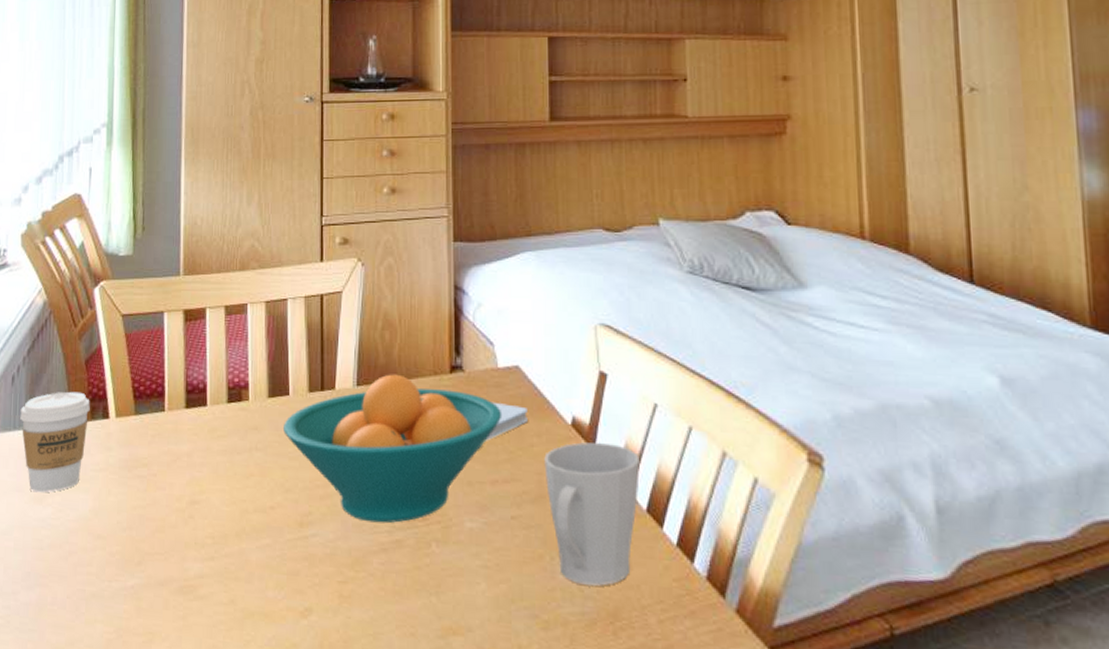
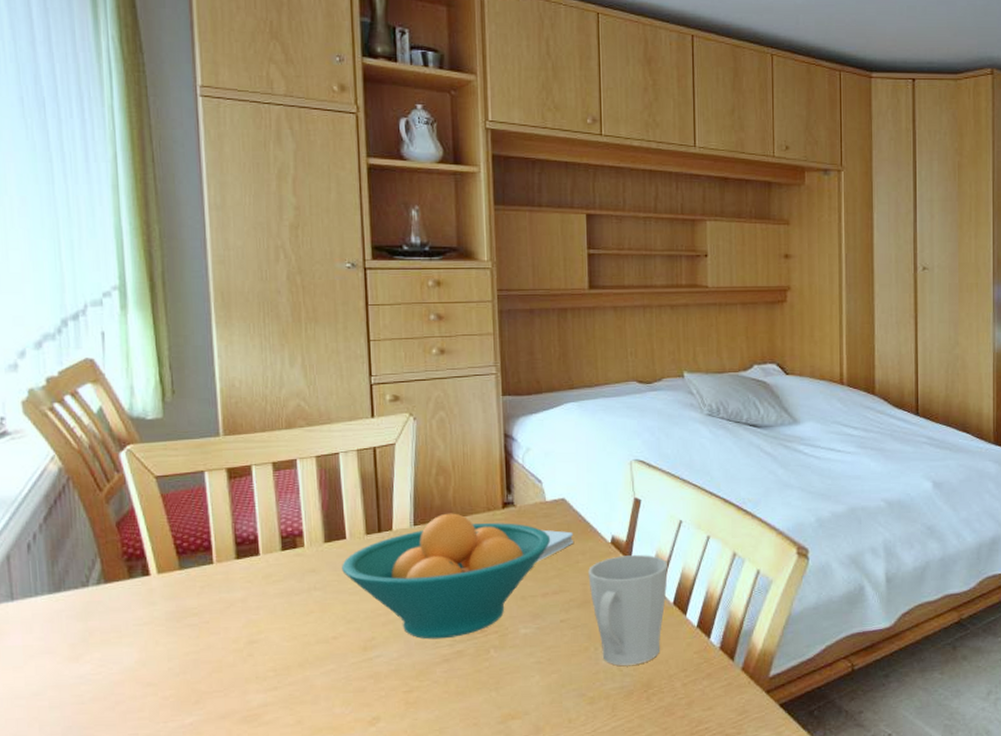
coffee cup: present [20,391,90,493] -> none [42,553,127,652]

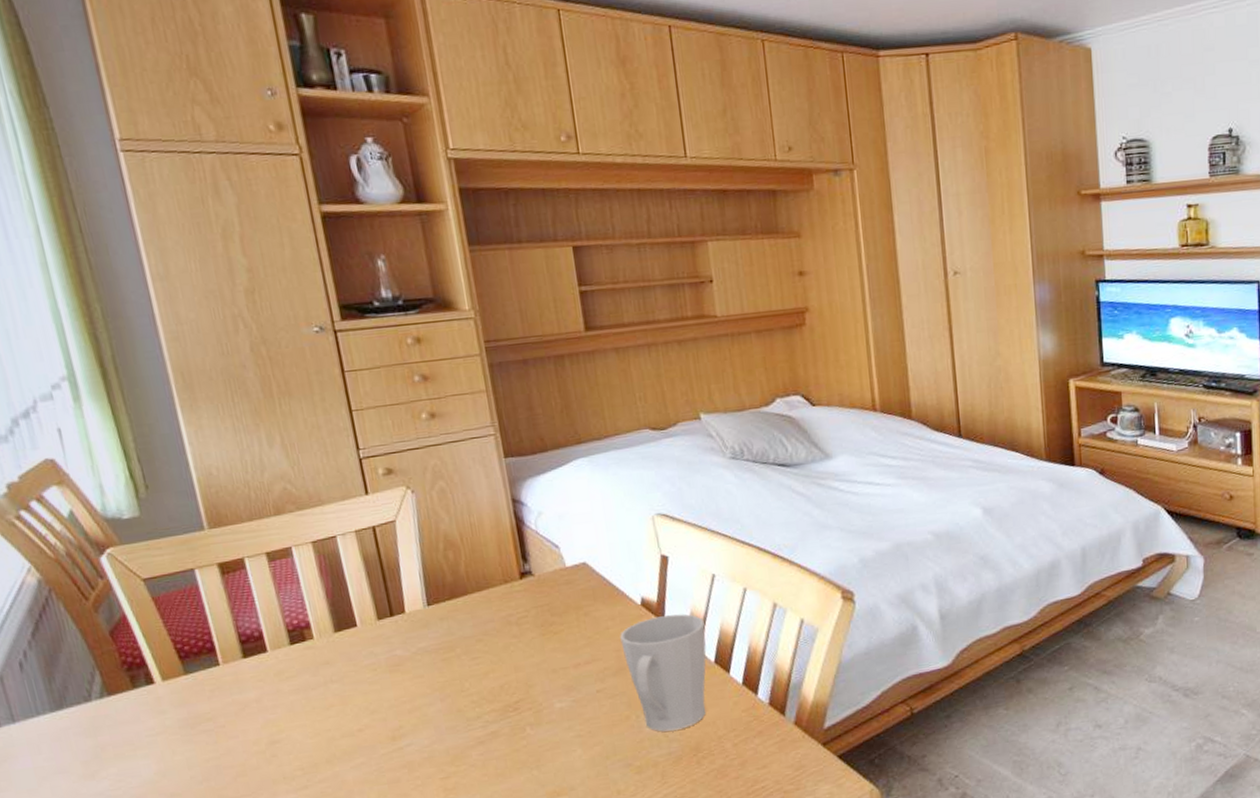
fruit bowl: present [342,513,551,639] -> none [356,588,576,723]
notepad: present [536,530,573,562] -> none [563,597,601,633]

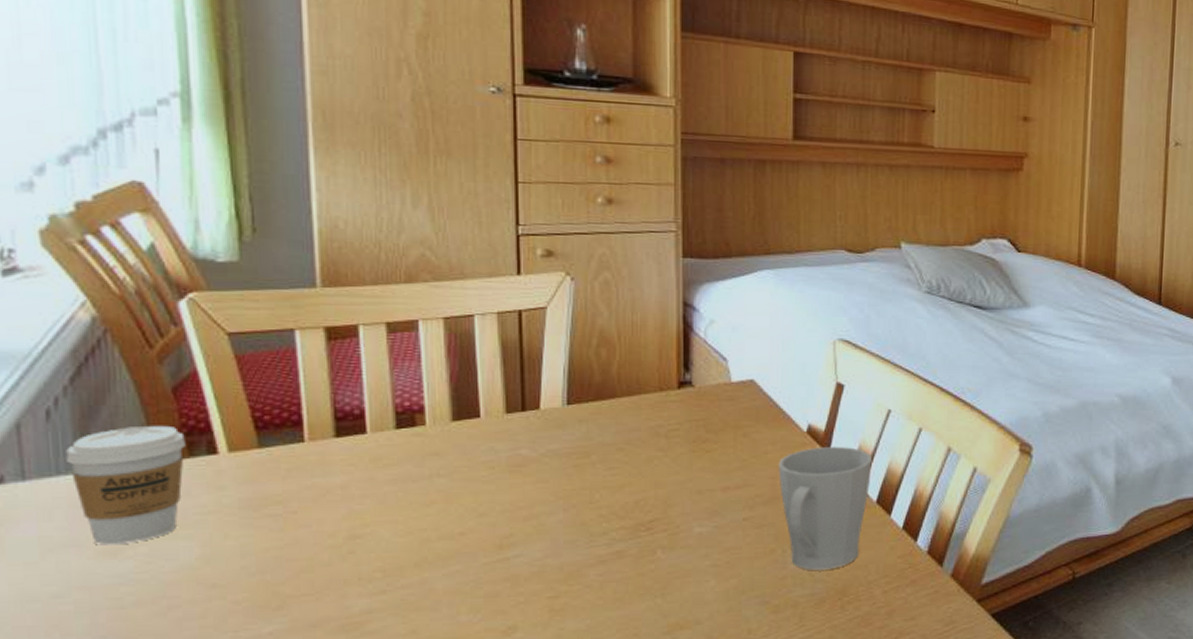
coffee cup: none [40,664,135,770] -> present [66,425,186,546]

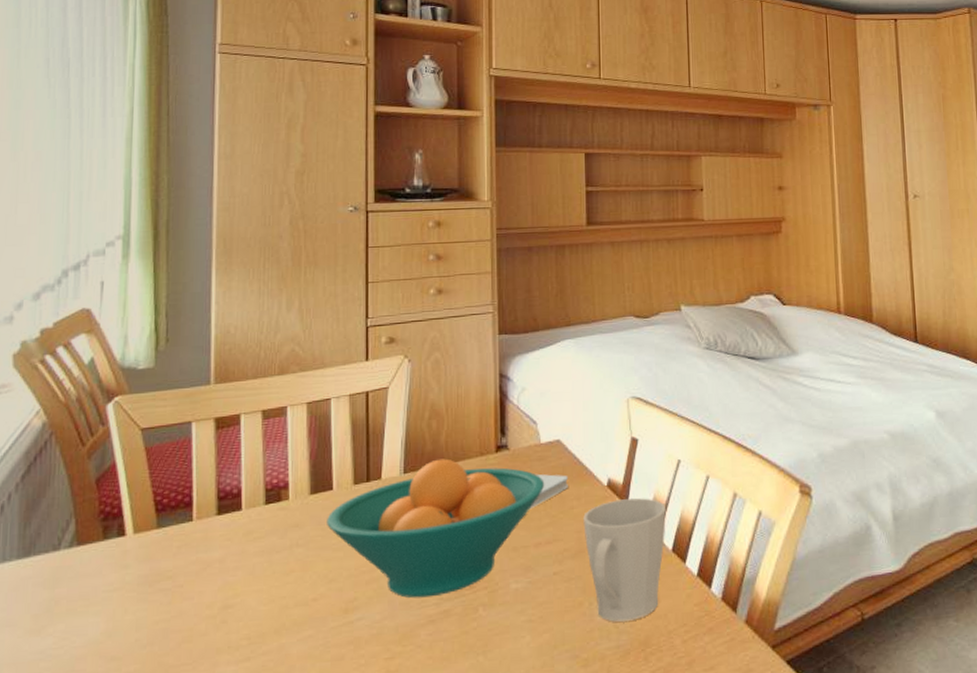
coffee cup: present [66,425,186,546] -> none [11,512,102,624]
fruit bowl: none [474,391,735,537] -> present [327,458,545,598]
notepad: none [716,416,762,452] -> present [529,474,568,510]

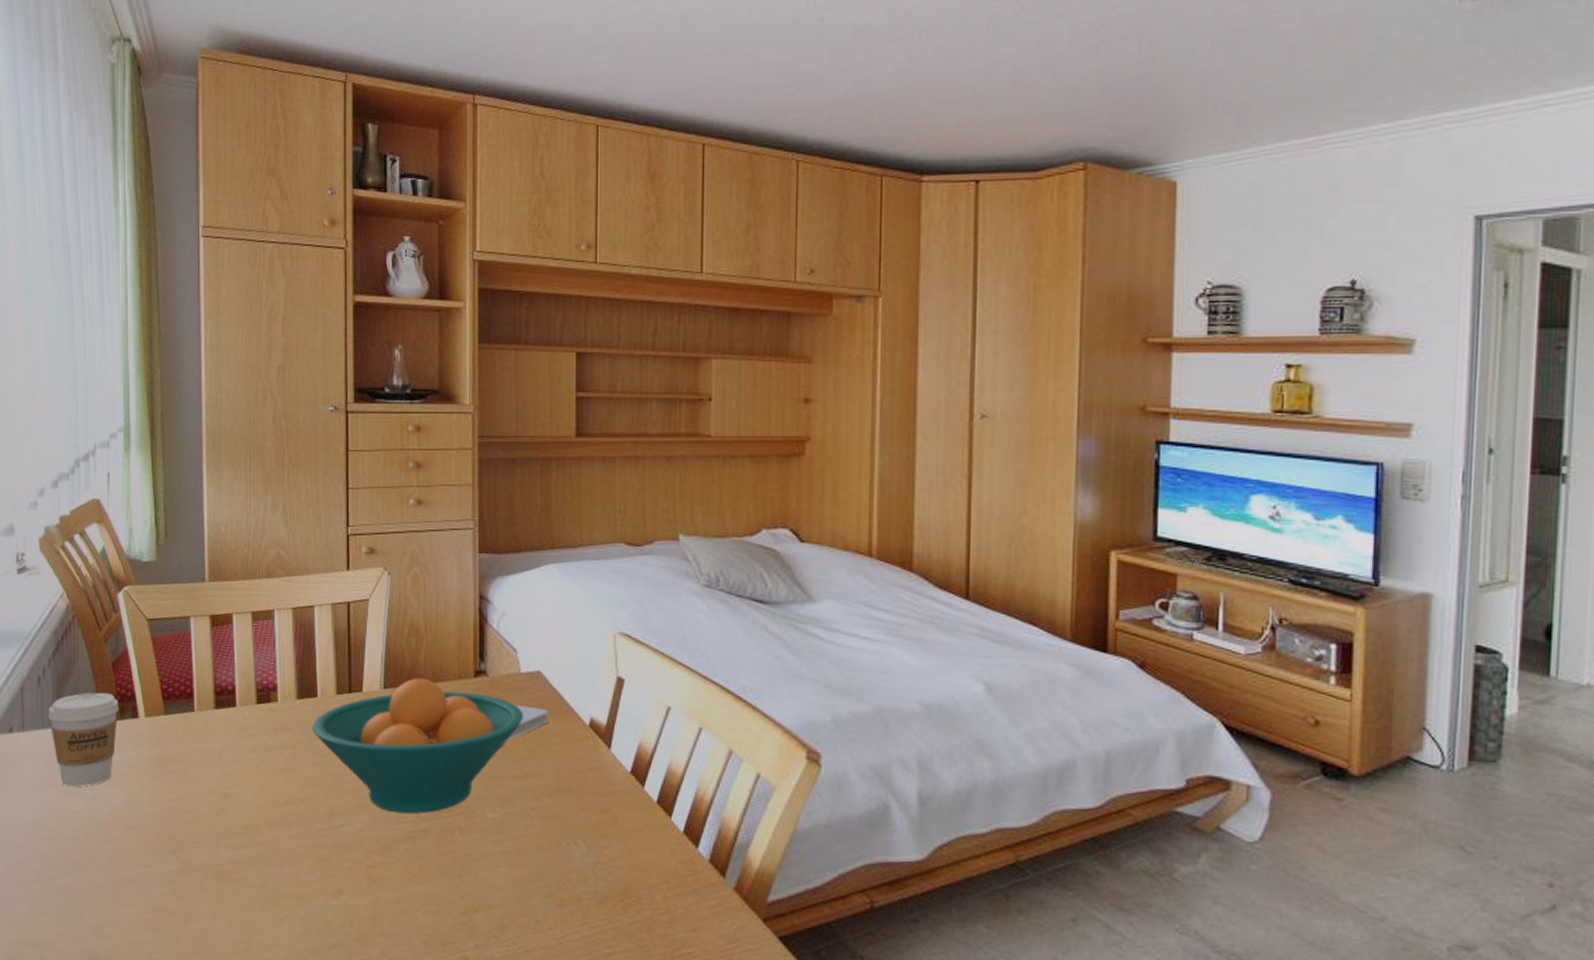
coffee cup: none [11,512,102,624] -> present [48,692,119,787]
mug: present [583,498,666,622] -> none [563,741,652,868]

